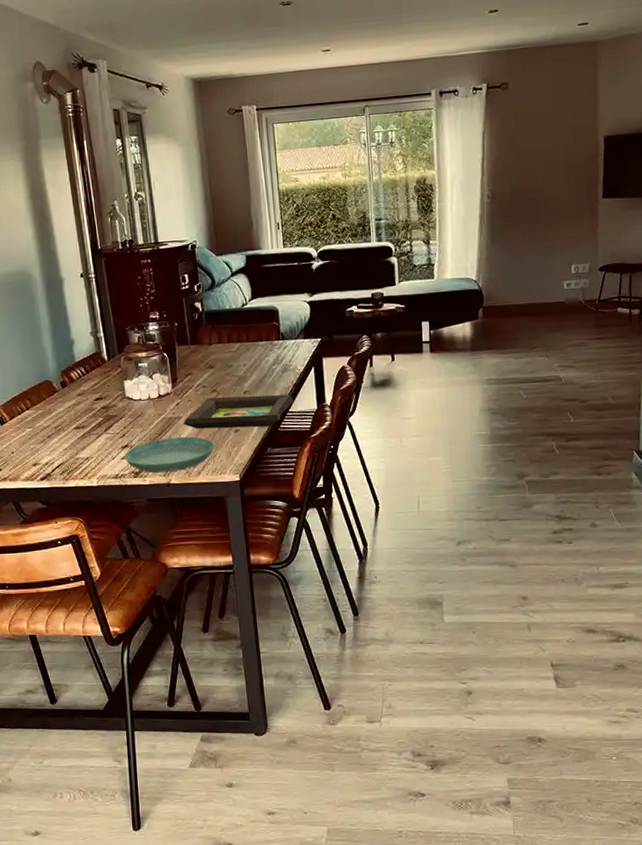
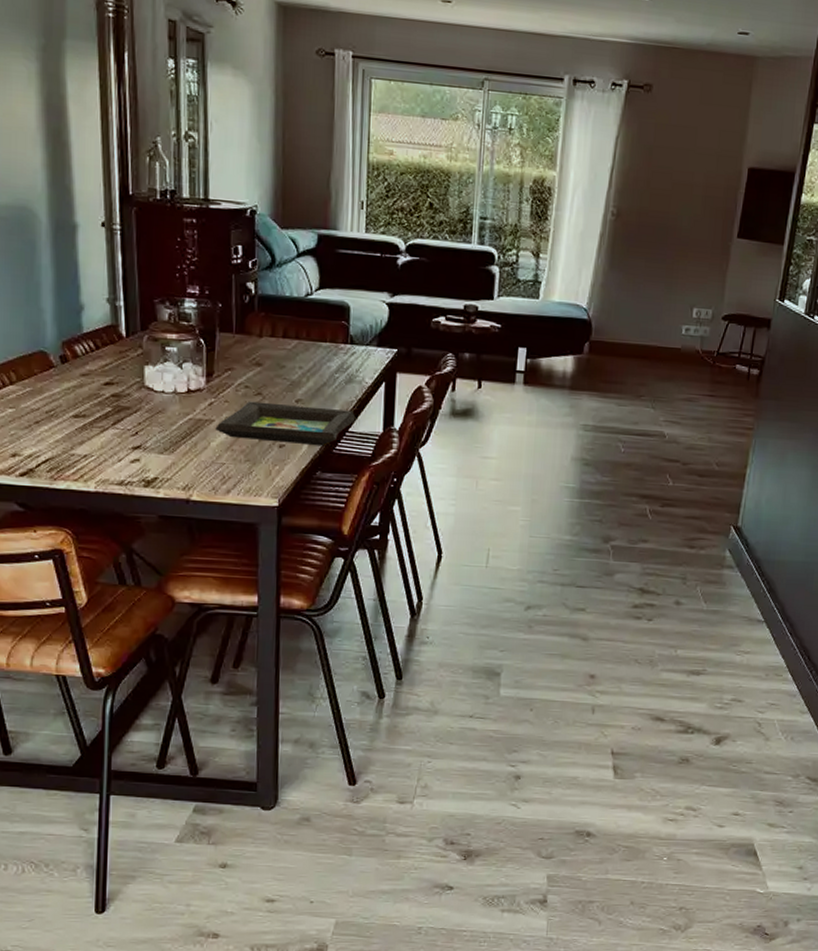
saucer: present [124,436,215,473] -> none [134,444,252,486]

